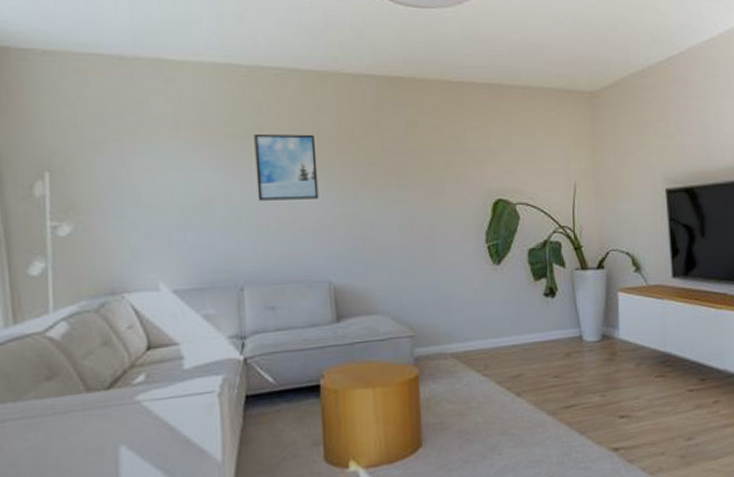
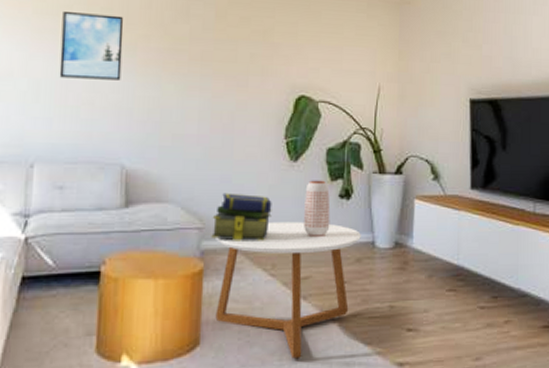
stack of books: none [422,300,480,346] -> present [211,192,272,241]
coffee table: none [428,322,568,452] -> present [215,221,361,359]
vase: none [510,281,538,337] -> present [304,180,331,238]

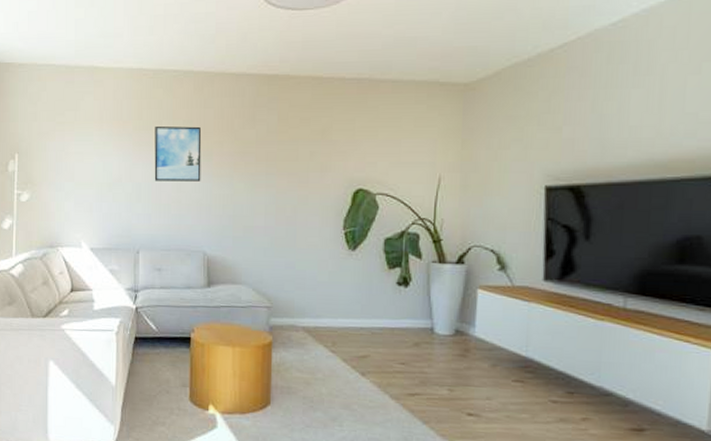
stack of books: present [211,192,272,241] -> none [278,277,332,321]
coffee table: present [215,221,361,359] -> none [282,304,419,427]
vase: present [304,180,331,238] -> none [362,268,388,321]

